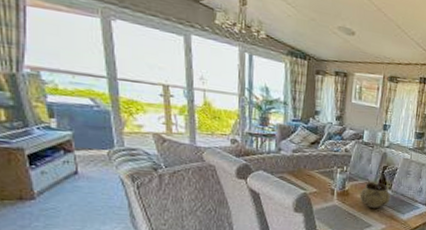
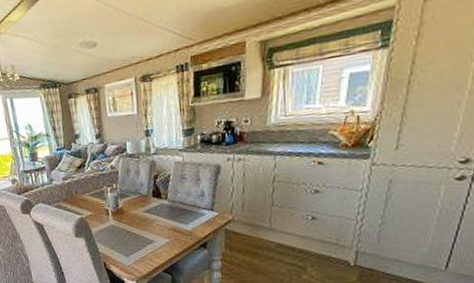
decorative bowl: present [359,182,391,209] -> none [134,194,169,223]

